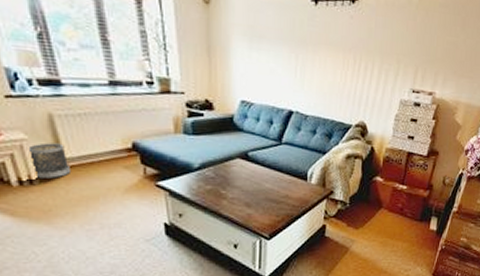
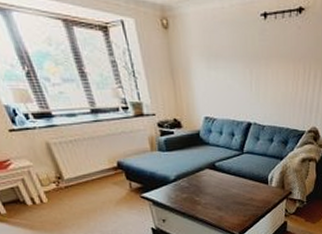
wastebasket: present [28,143,70,180] -> none [35,167,71,198]

